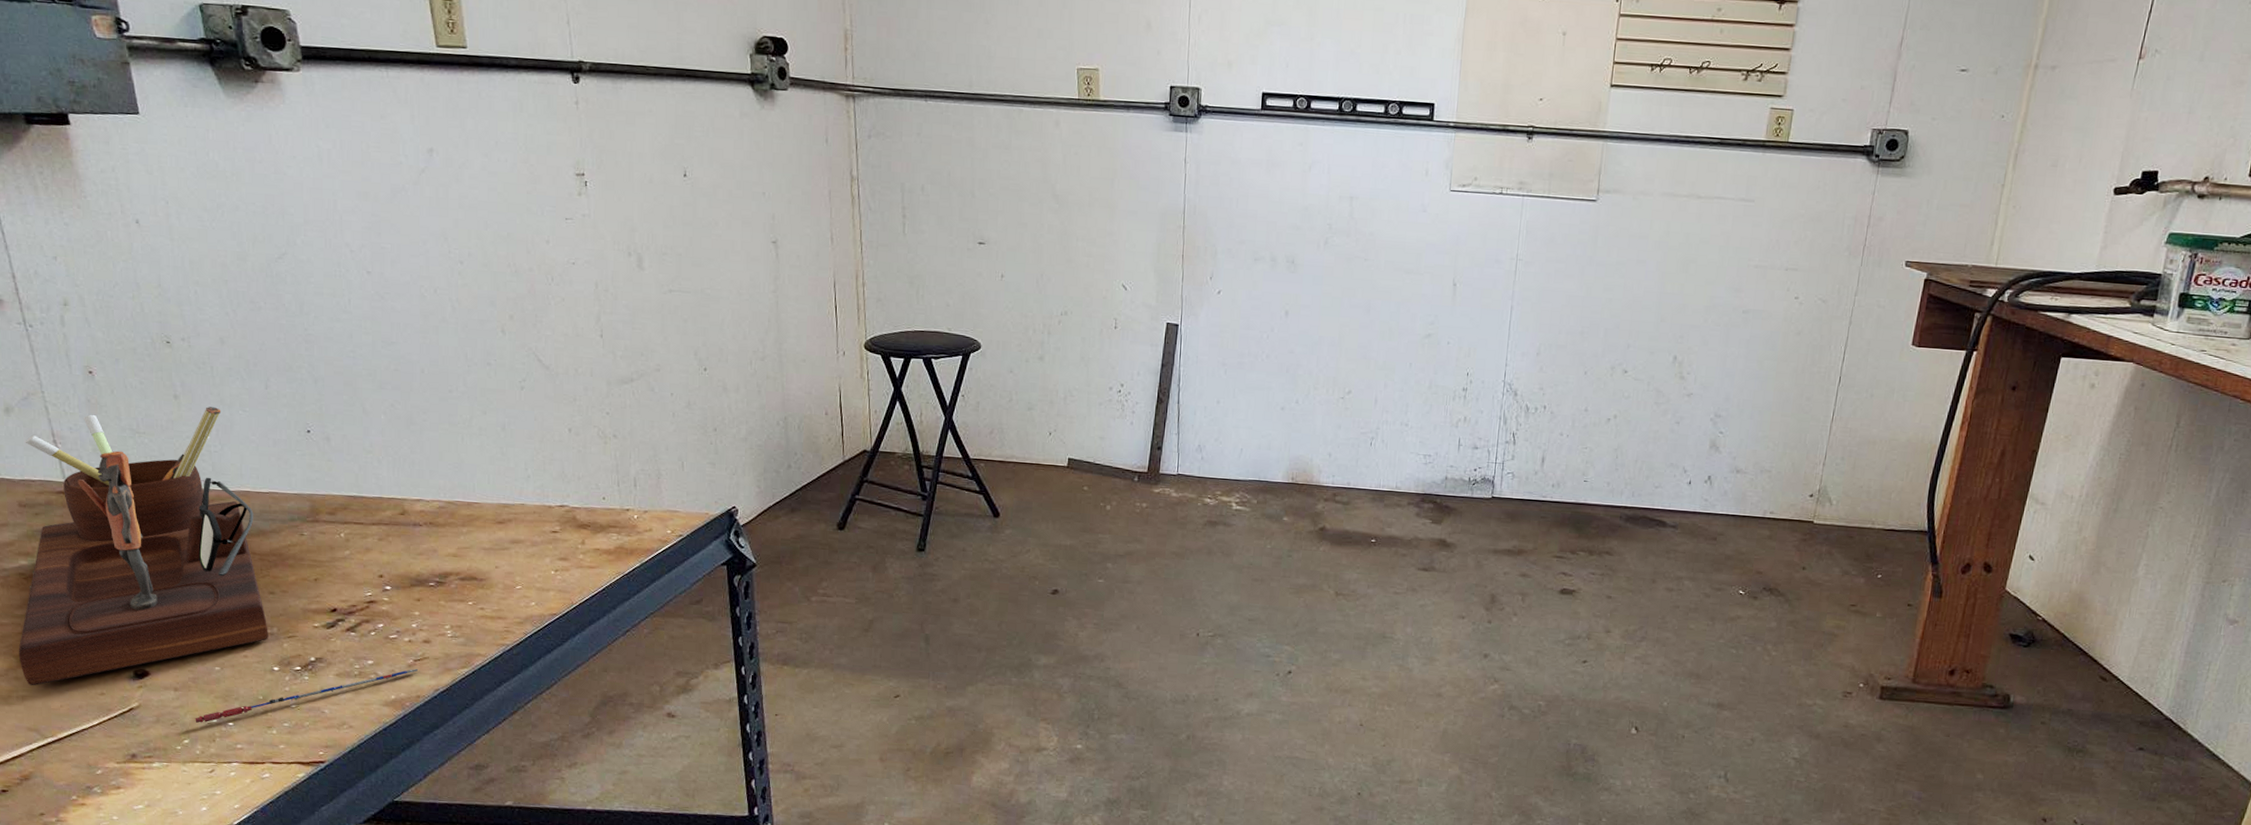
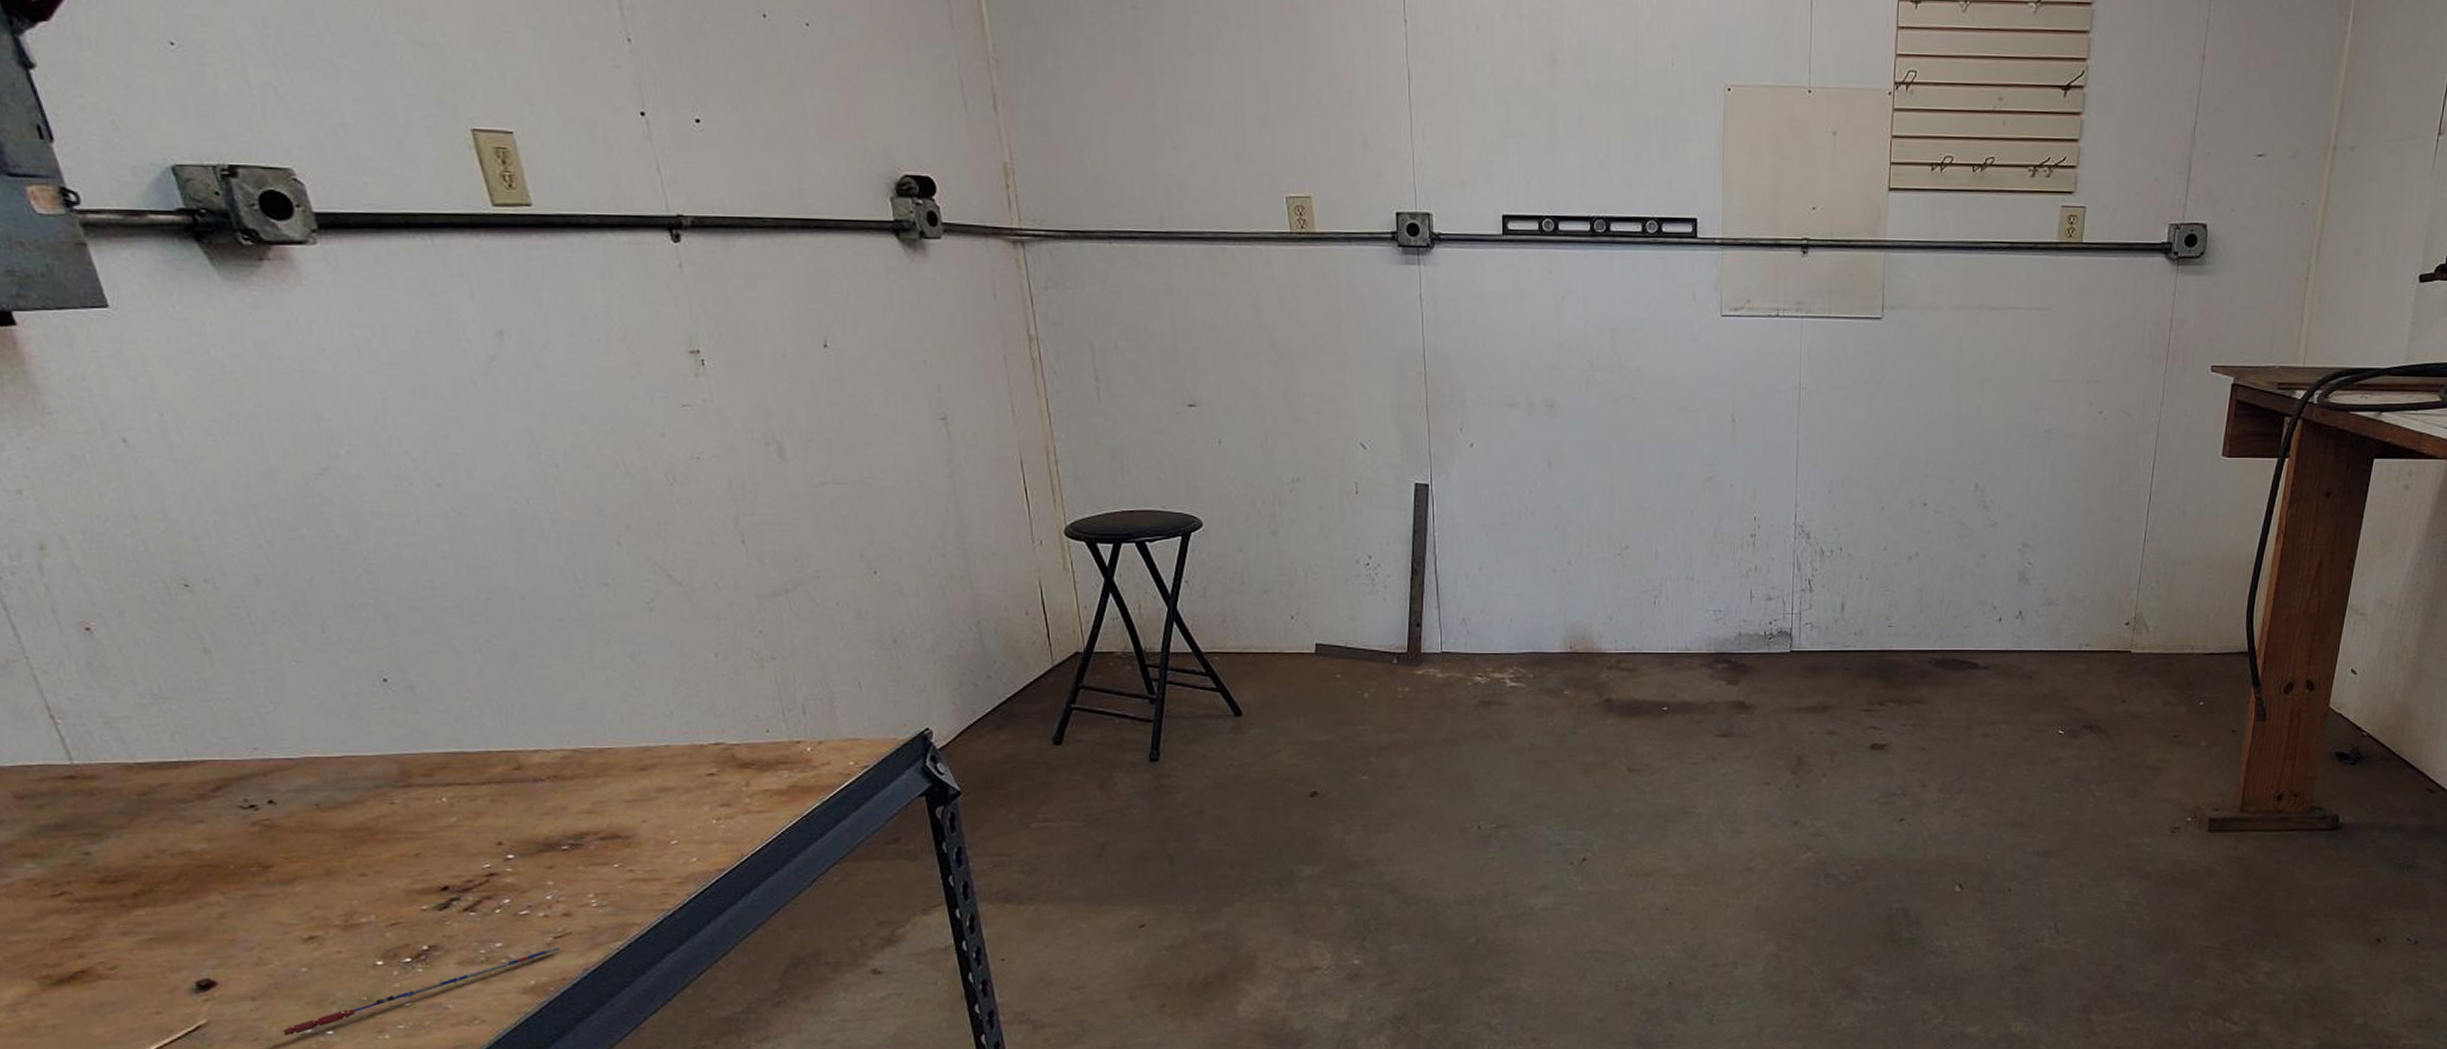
desk organizer: present [18,407,268,686] -> none [11,660,366,1012]

